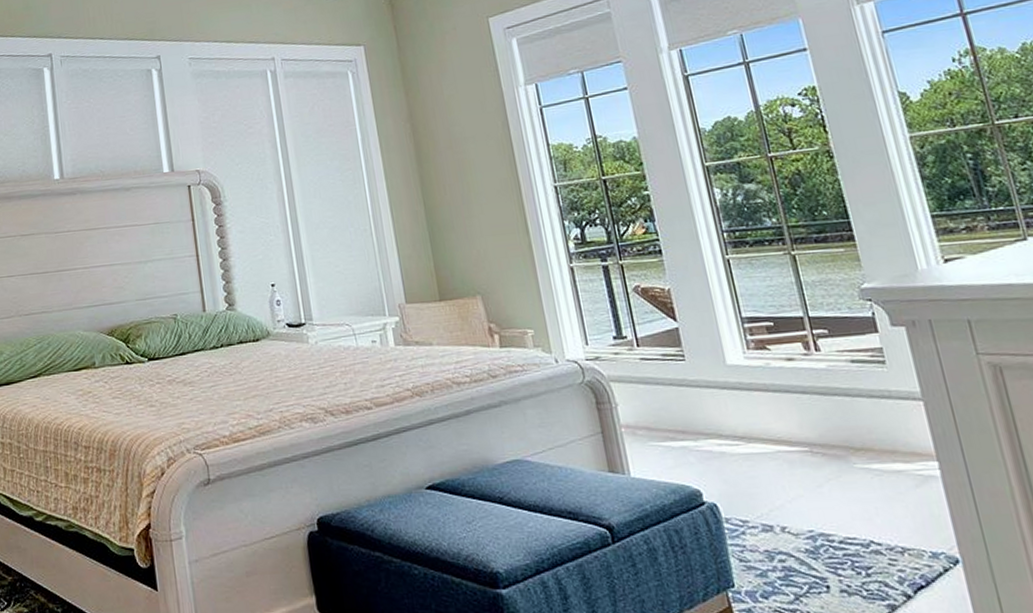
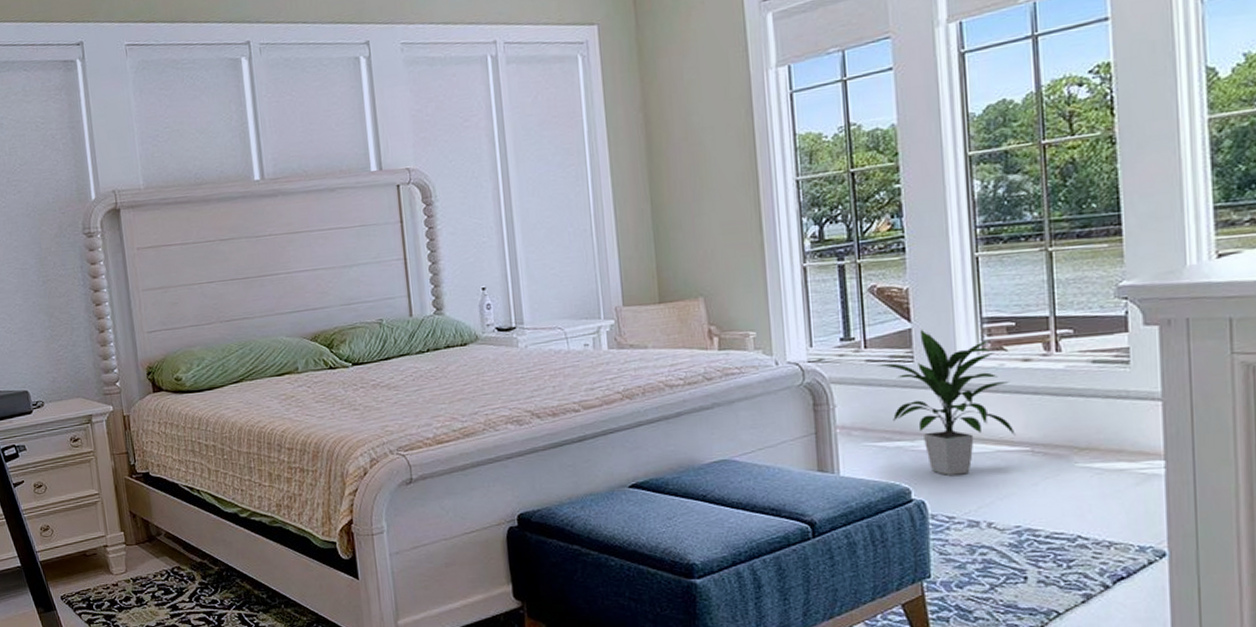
indoor plant: none [652,328,793,477] -> present [877,329,1016,476]

